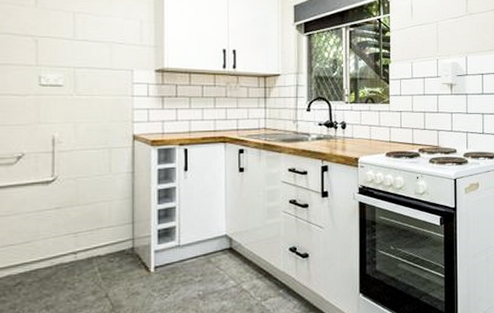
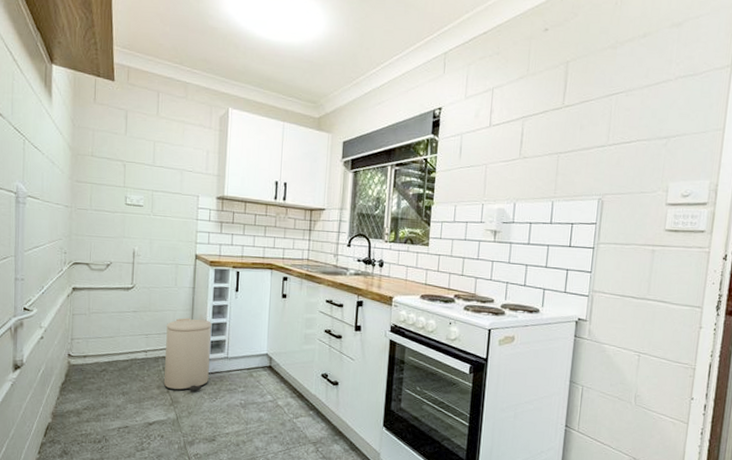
pedal bin: none [101,206,158,295] -> present [164,318,212,392]

